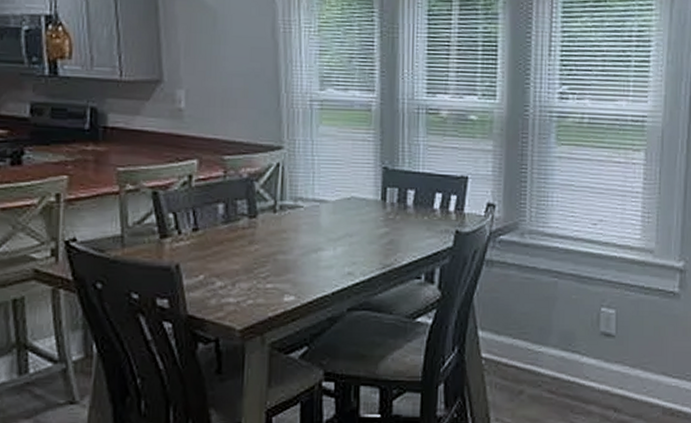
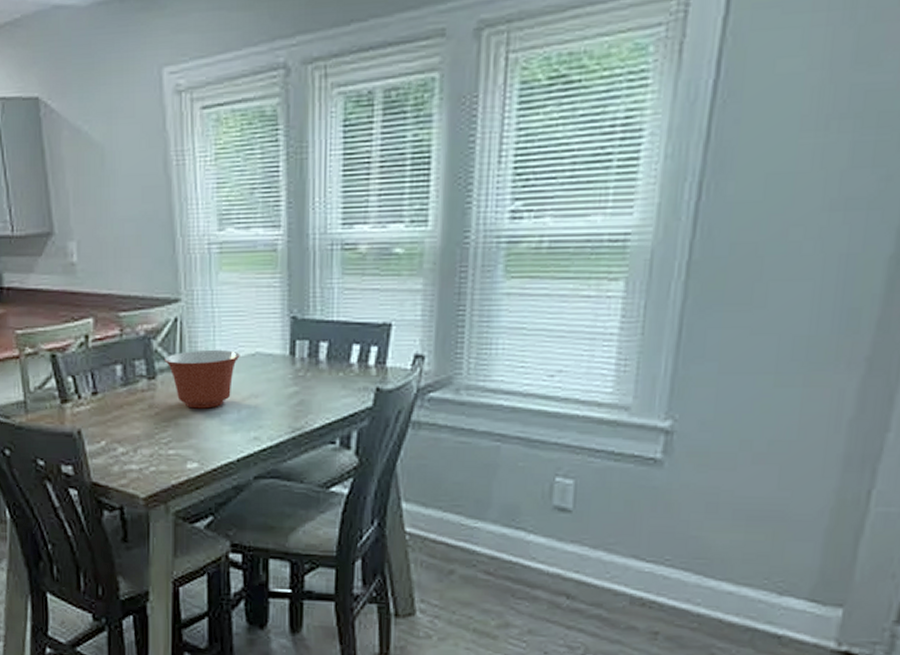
mixing bowl: none [266,193,337,246] -> present [165,350,240,409]

